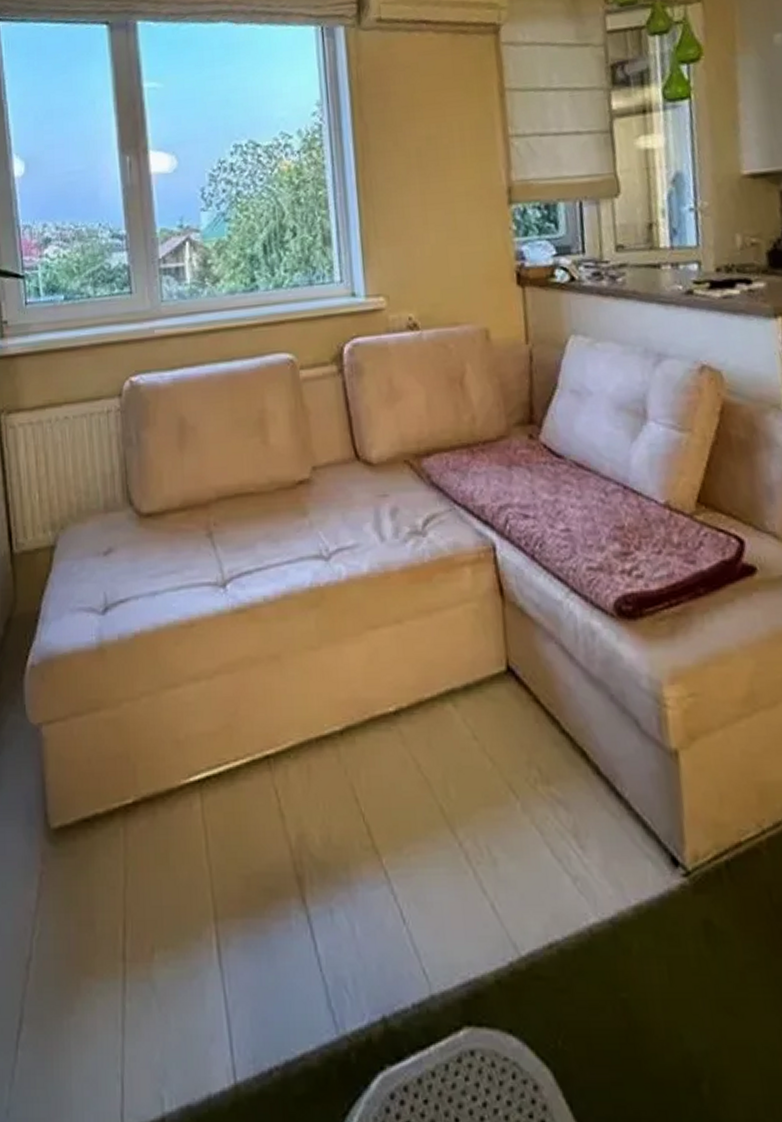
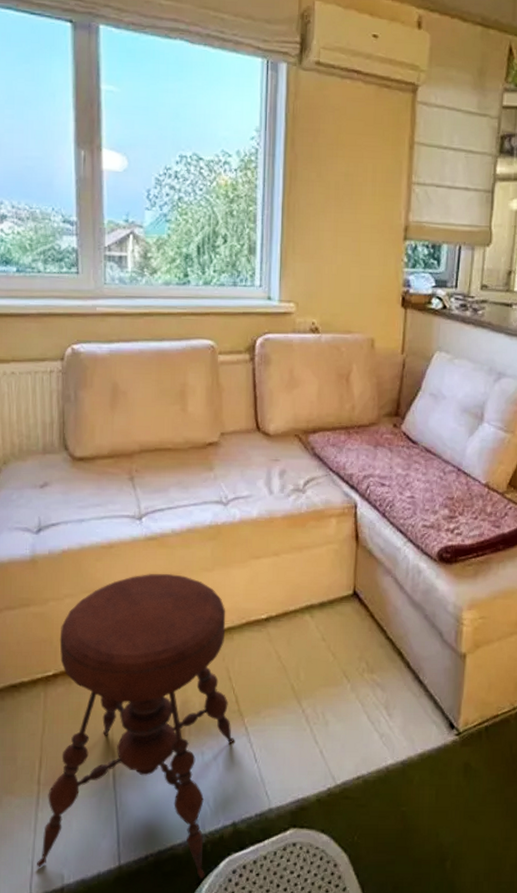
stool: none [128,655,373,1108] -> present [37,573,235,880]

